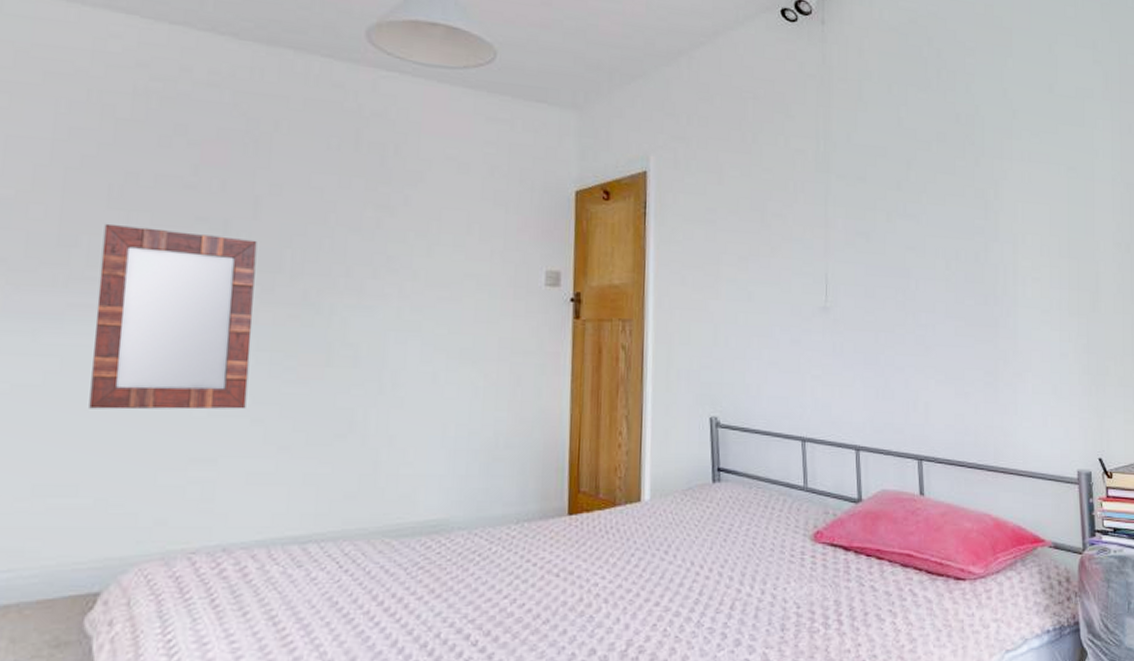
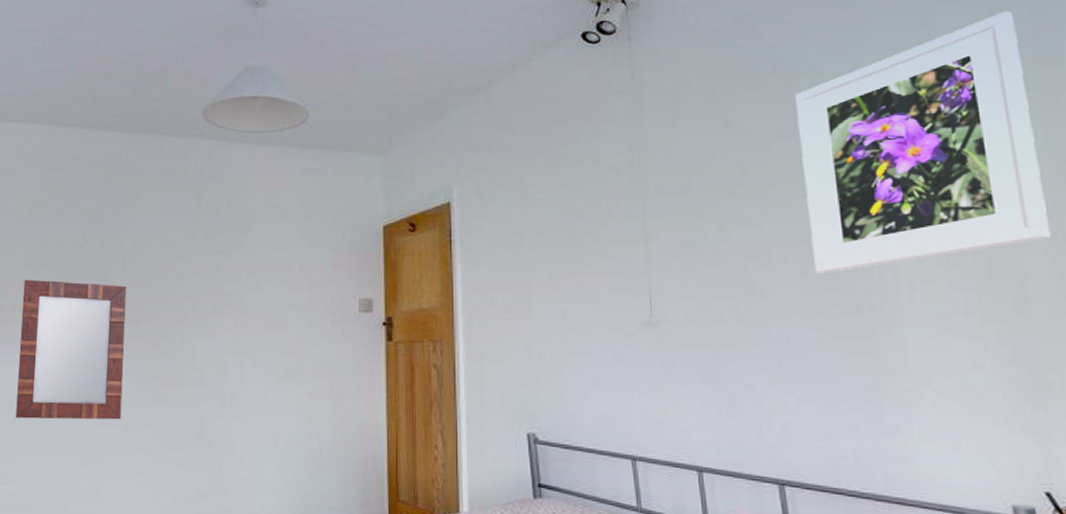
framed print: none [952,48,1118,268] -> present [794,11,1051,274]

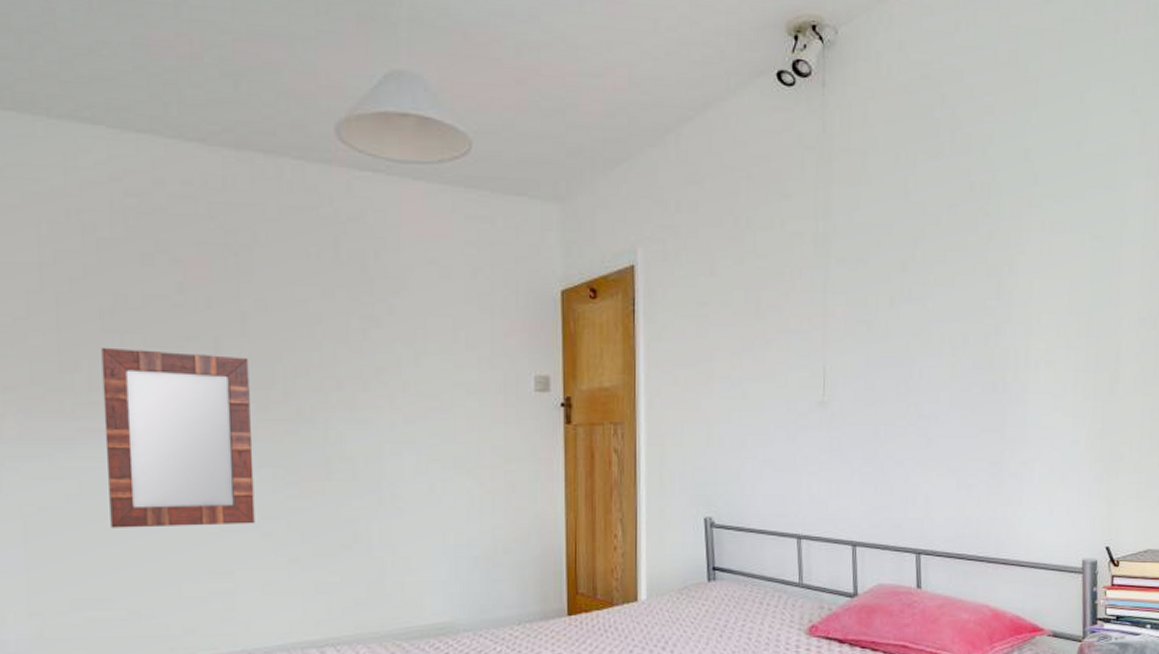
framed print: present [794,11,1051,274] -> none [964,94,1149,354]

